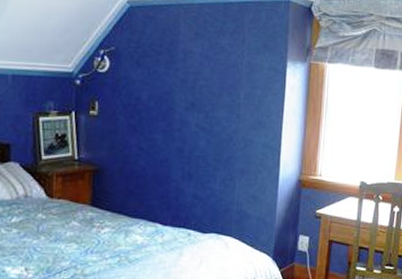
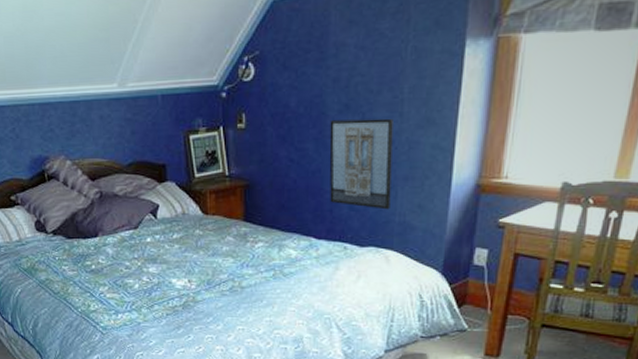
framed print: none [176,116,232,199] -> present [329,118,393,210]

